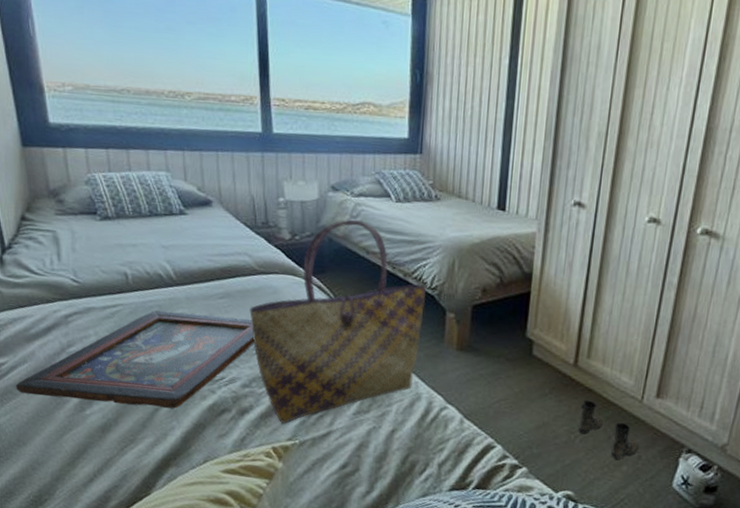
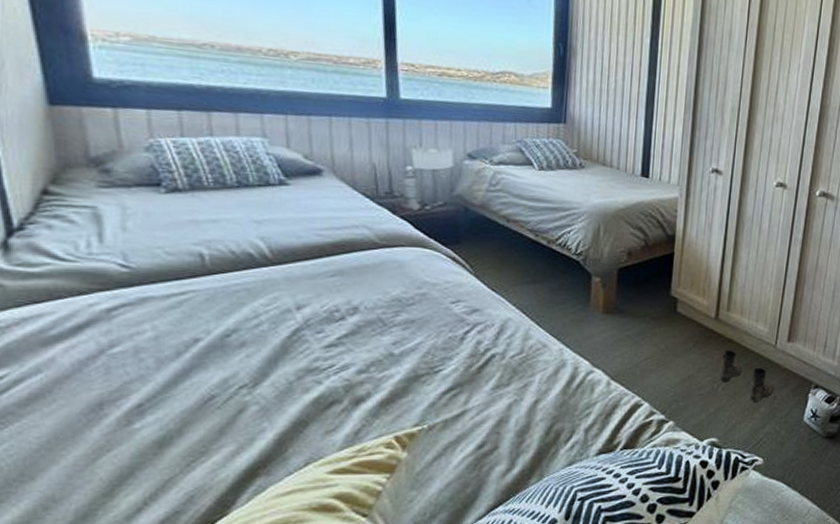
decorative tray: present [16,310,255,409] -> none [21,294,374,413]
tote bag: present [249,220,427,424] -> none [368,188,572,409]

